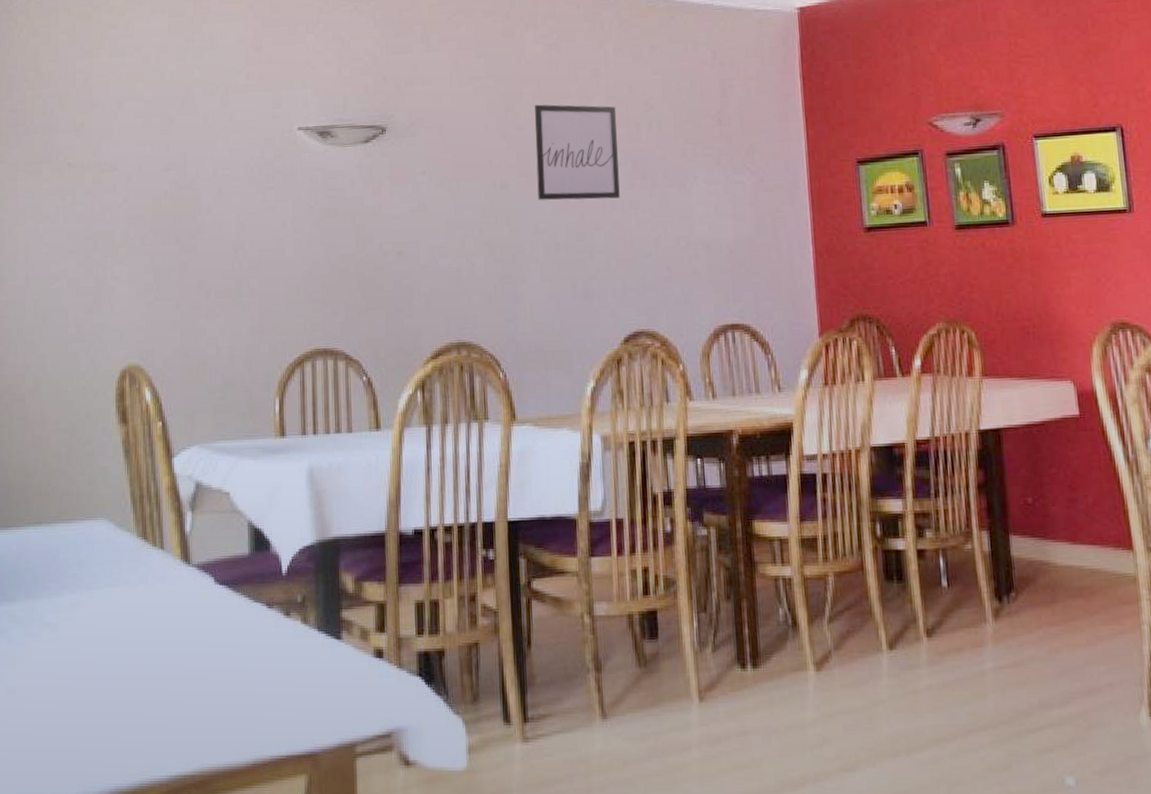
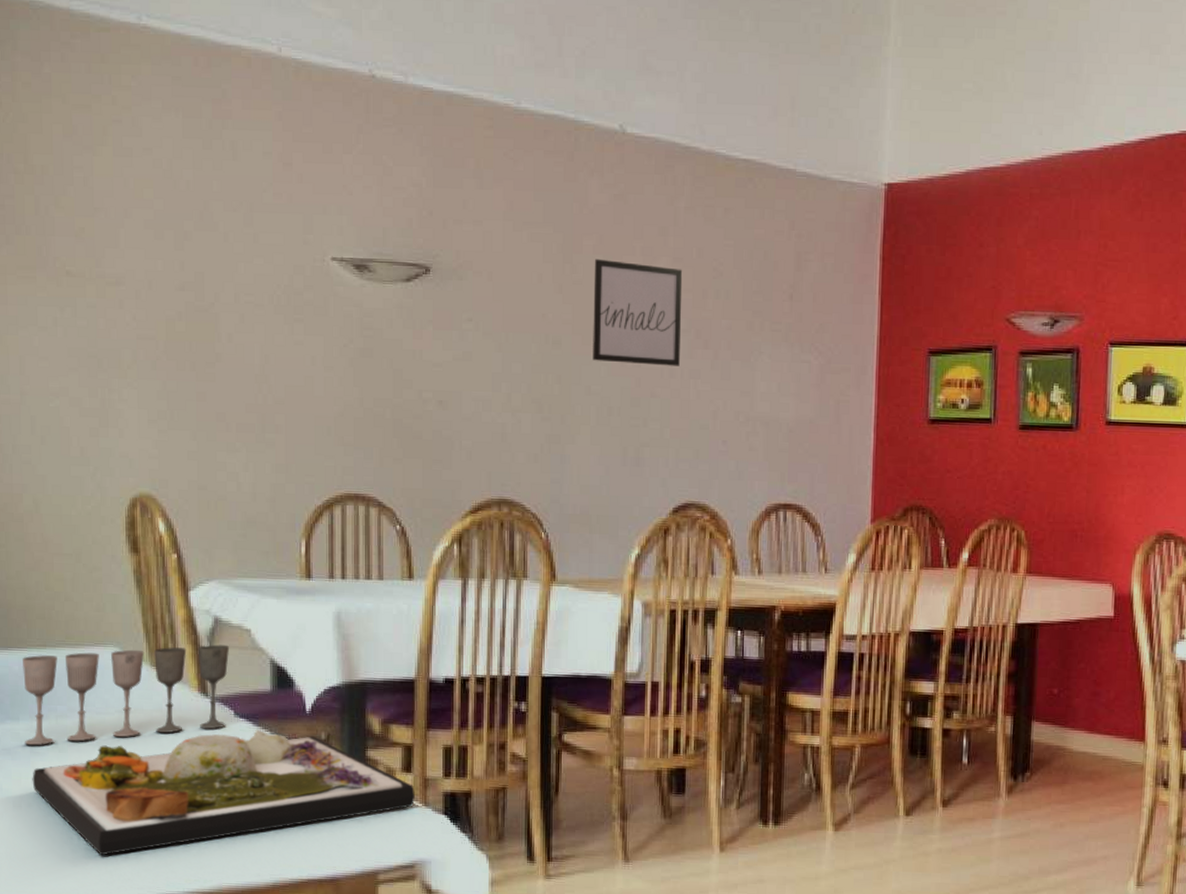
wine glass: none [19,509,210,627] -> present [23,644,229,746]
dinner plate: none [26,595,389,741] -> present [32,729,415,856]

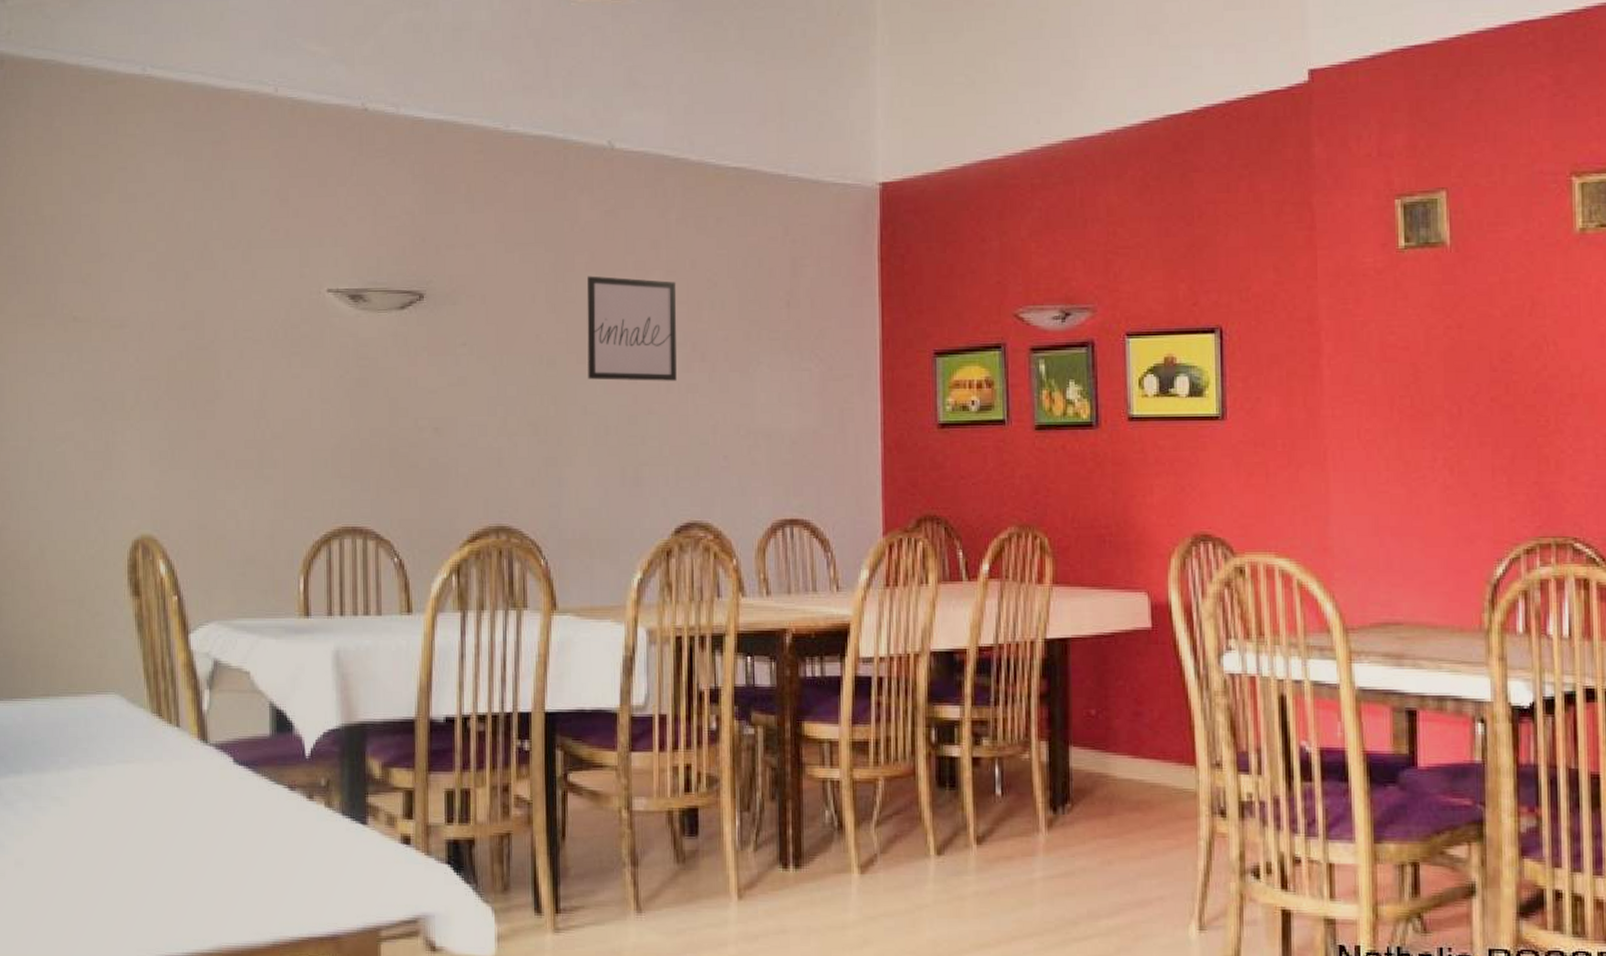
wine glass: present [23,644,229,746] -> none [26,688,228,800]
dinner plate: present [32,729,415,856] -> none [34,776,417,915]

